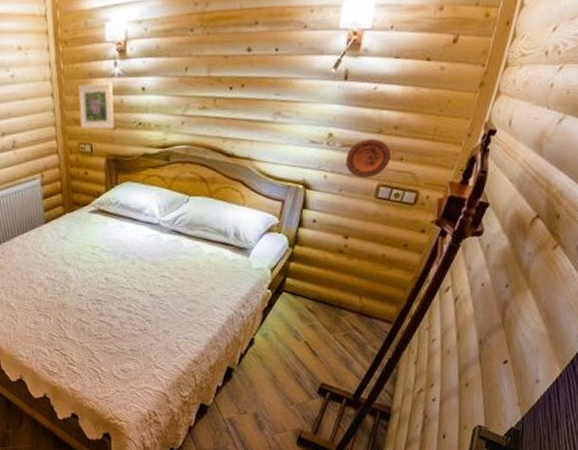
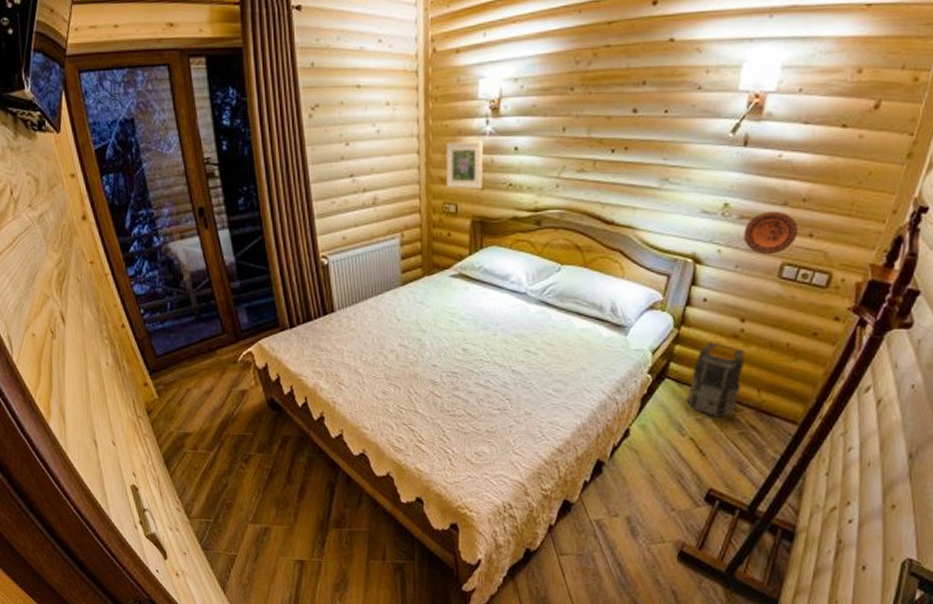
backpack: none [302,257,349,322] -> present [687,342,745,417]

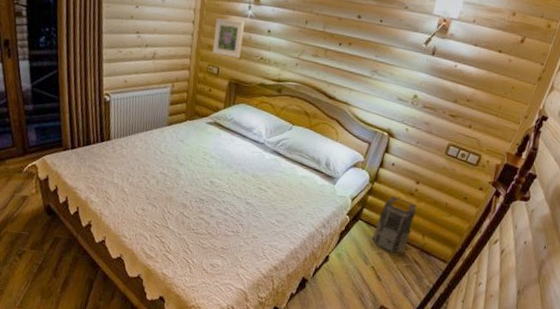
decorative plate: present [743,210,798,255] -> none [424,105,462,137]

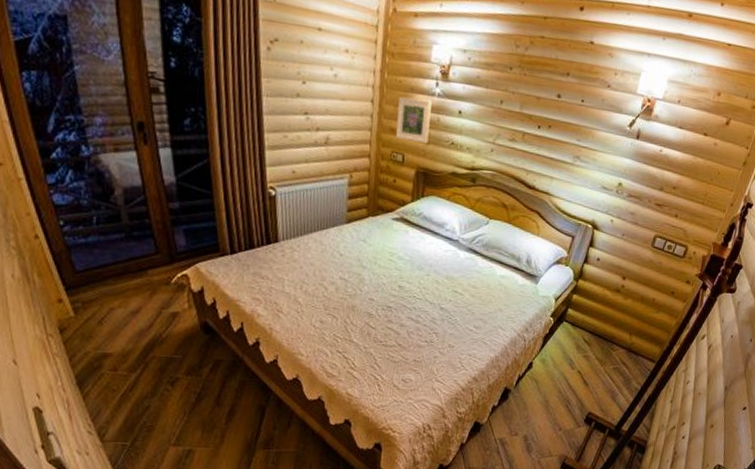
backpack: present [372,196,416,253] -> none [578,294,623,355]

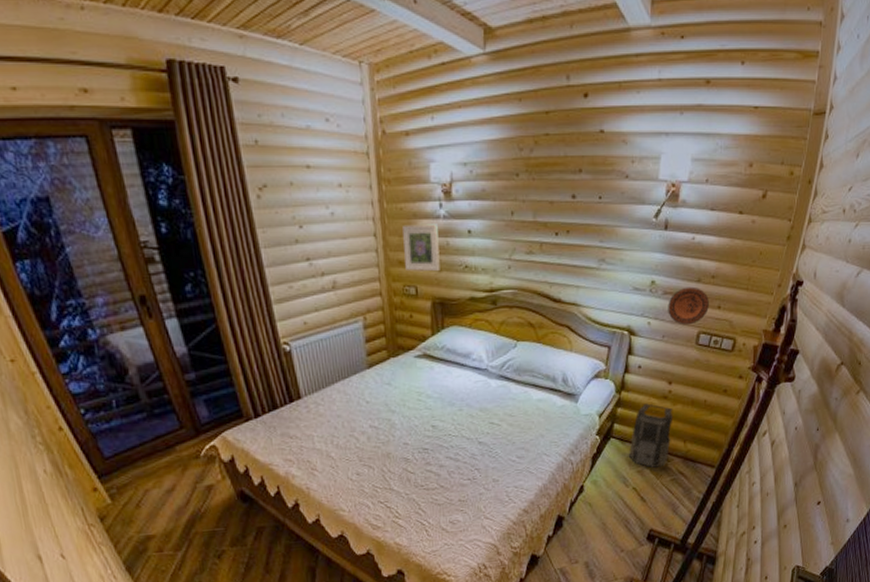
backpack: none [578,294,623,355] -> present [629,403,673,468]
decorative plate: none [630,193,668,228] -> present [668,286,709,325]

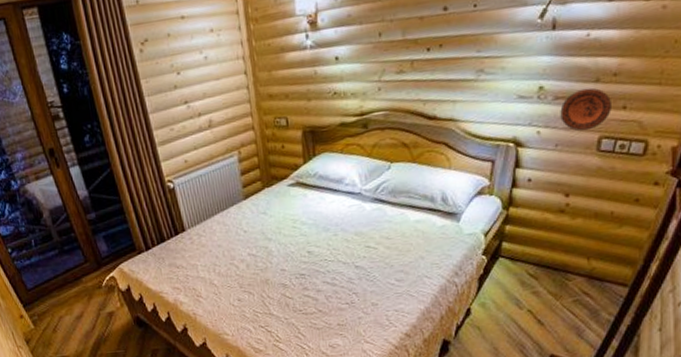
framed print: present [403,224,440,272] -> none [271,54,309,104]
backpack: present [629,403,673,468] -> none [521,218,573,288]

